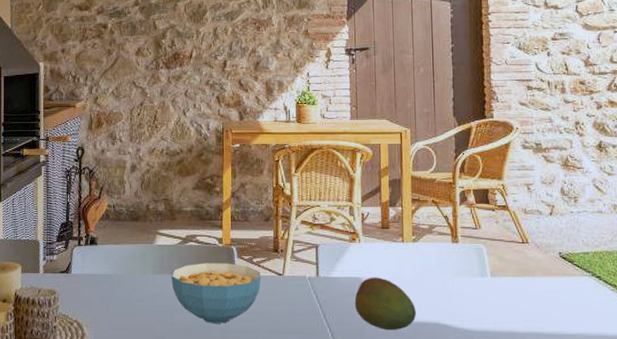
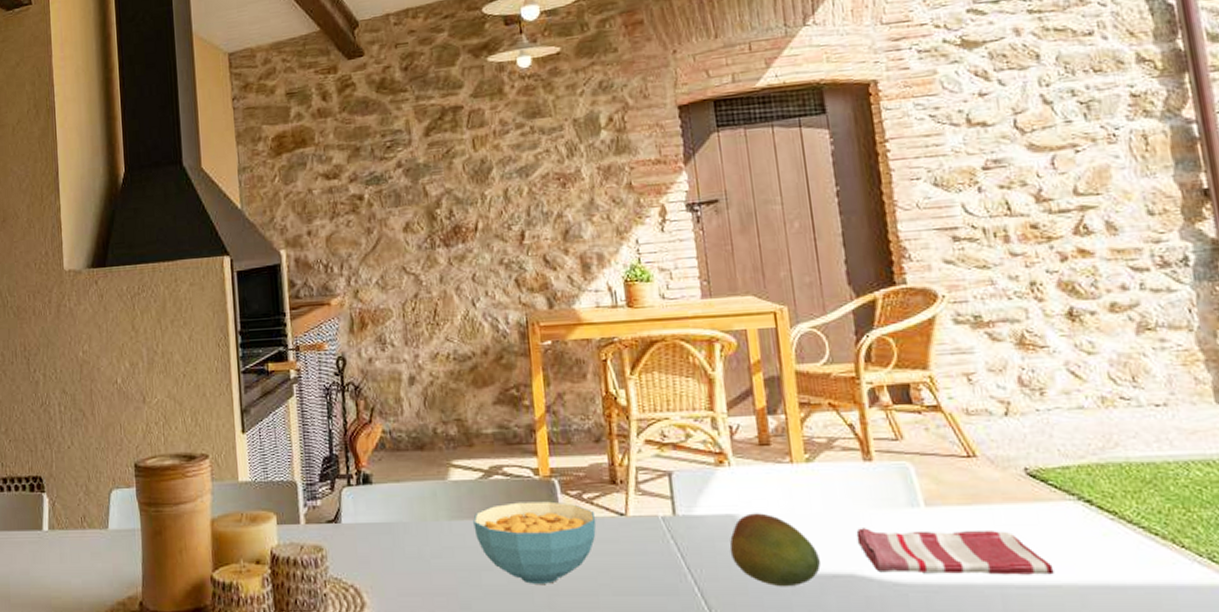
dish towel: none [442,290,572,327] -> present [856,528,1055,575]

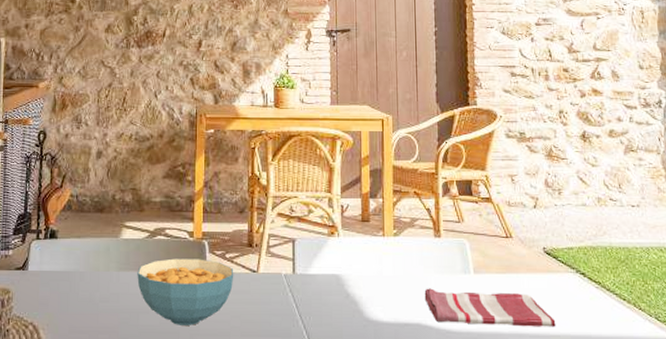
fruit: present [729,513,821,587] -> none [332,274,397,332]

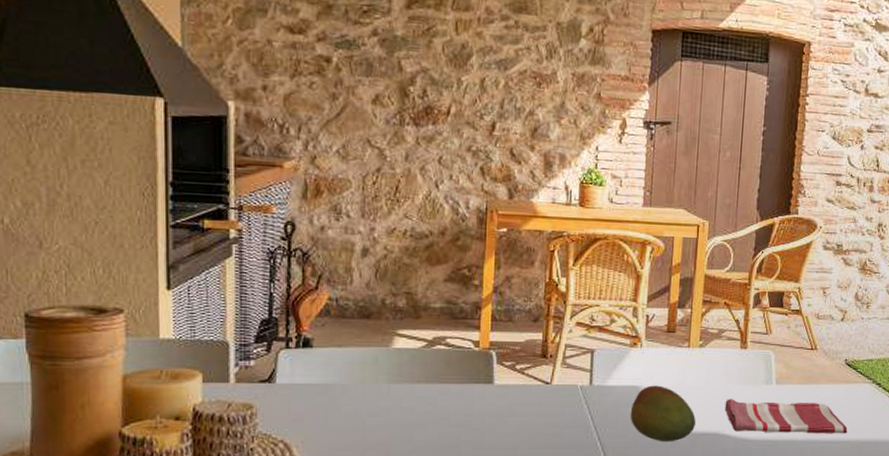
cereal bowl: present [137,258,234,325] -> none [412,370,525,440]
fruit: none [332,274,397,332] -> present [630,385,696,442]

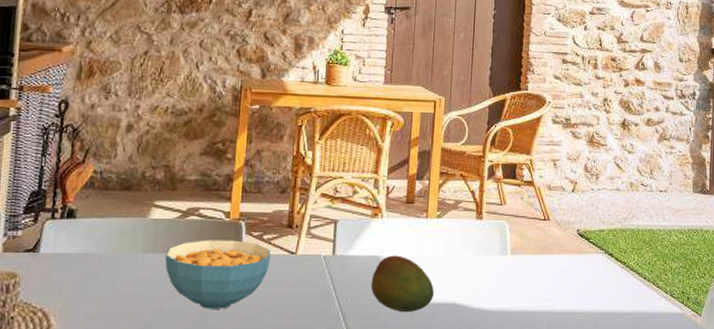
cereal bowl: none [412,370,525,440] -> present [165,240,271,309]
dish towel: present [724,399,848,434] -> none [462,269,582,305]

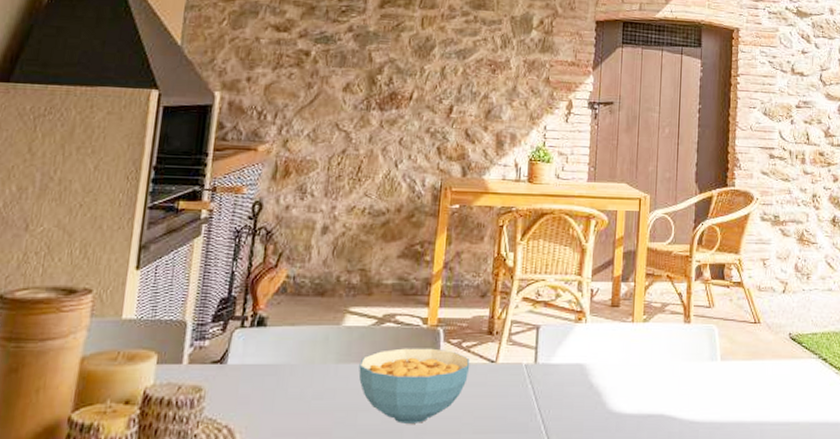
fruit: present [370,255,434,313] -> none [574,363,641,425]

